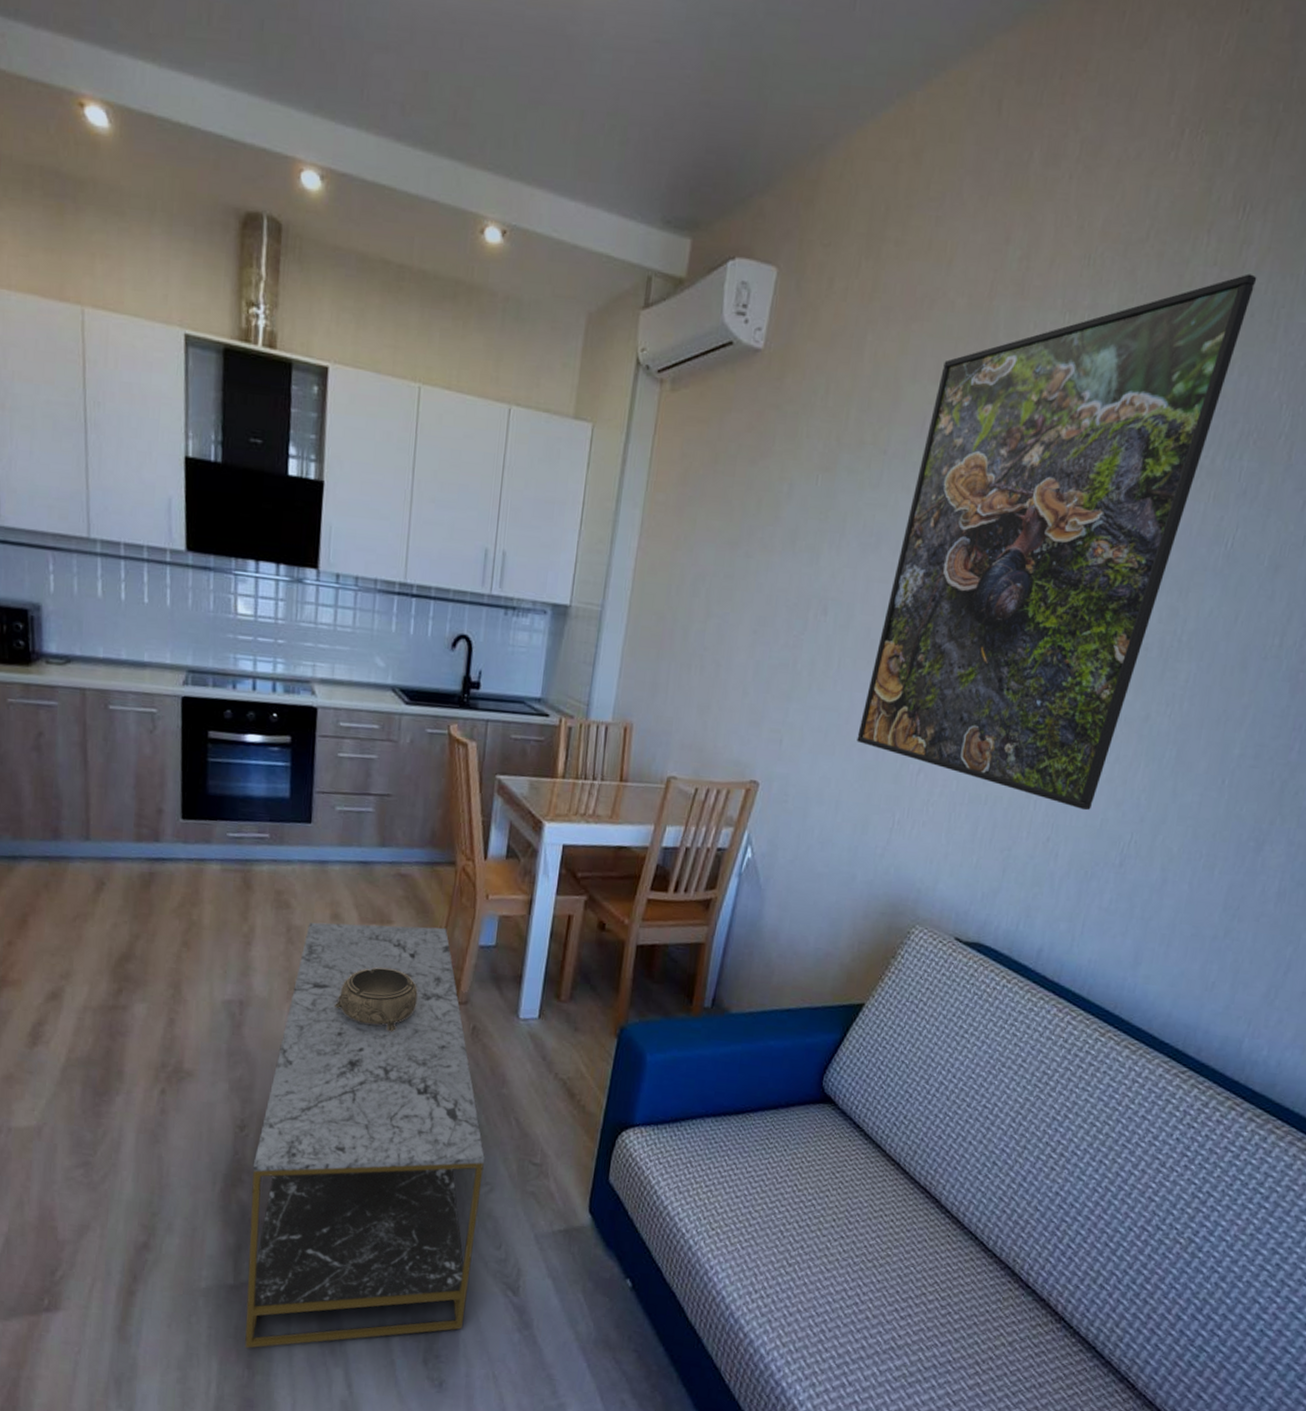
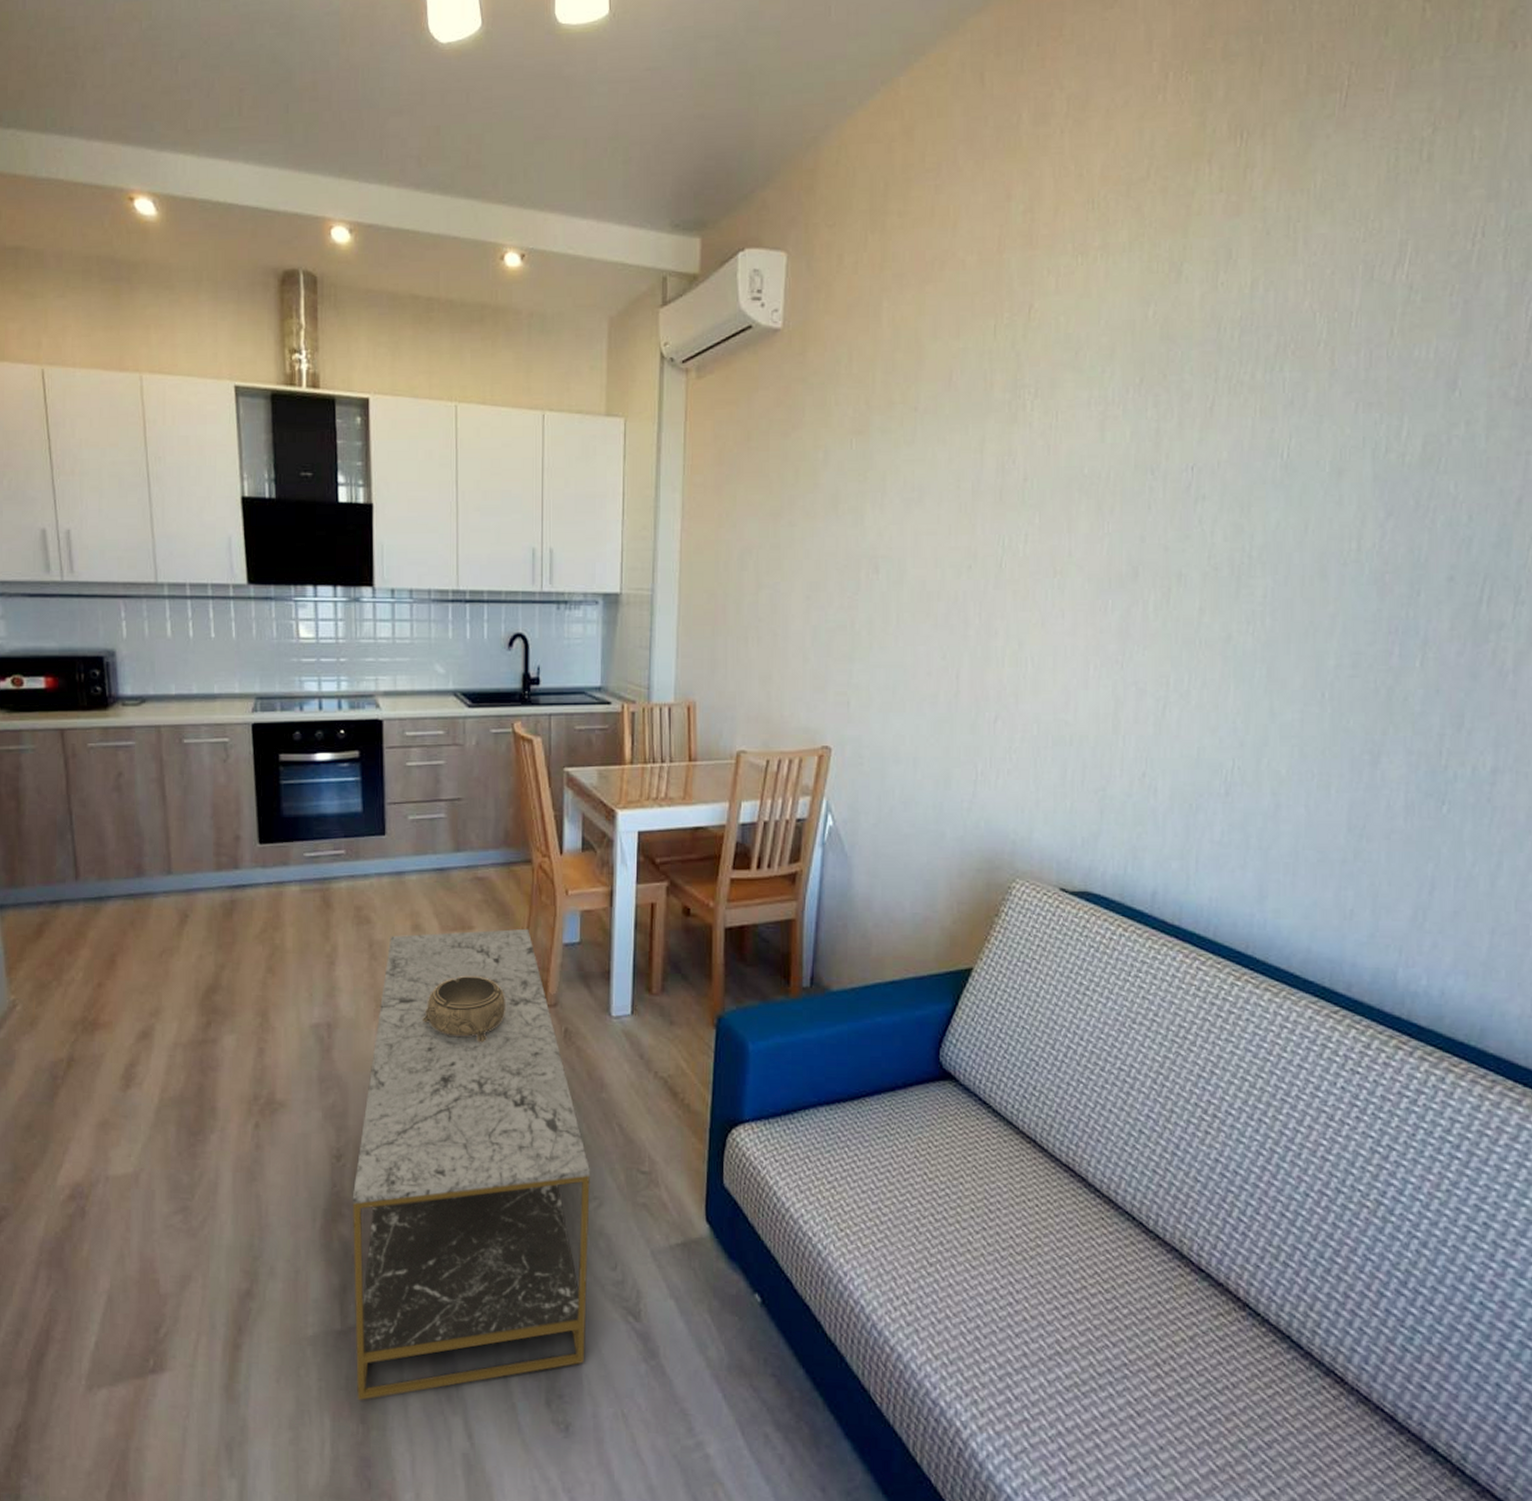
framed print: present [856,274,1257,811] -> none [926,195,1267,741]

